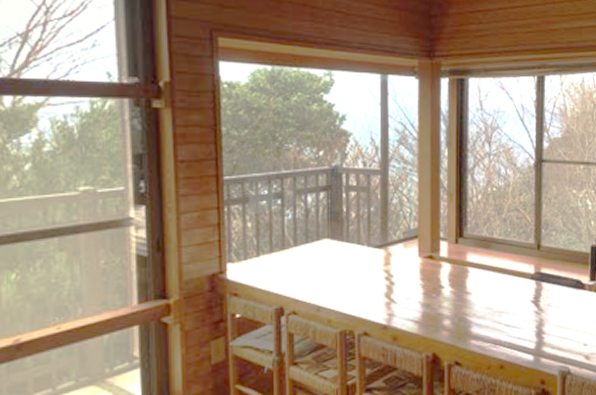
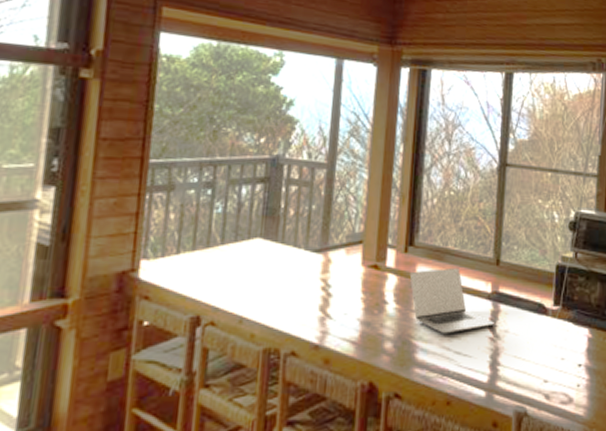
laptop: none [461,254,539,311] -> present [409,267,496,334]

